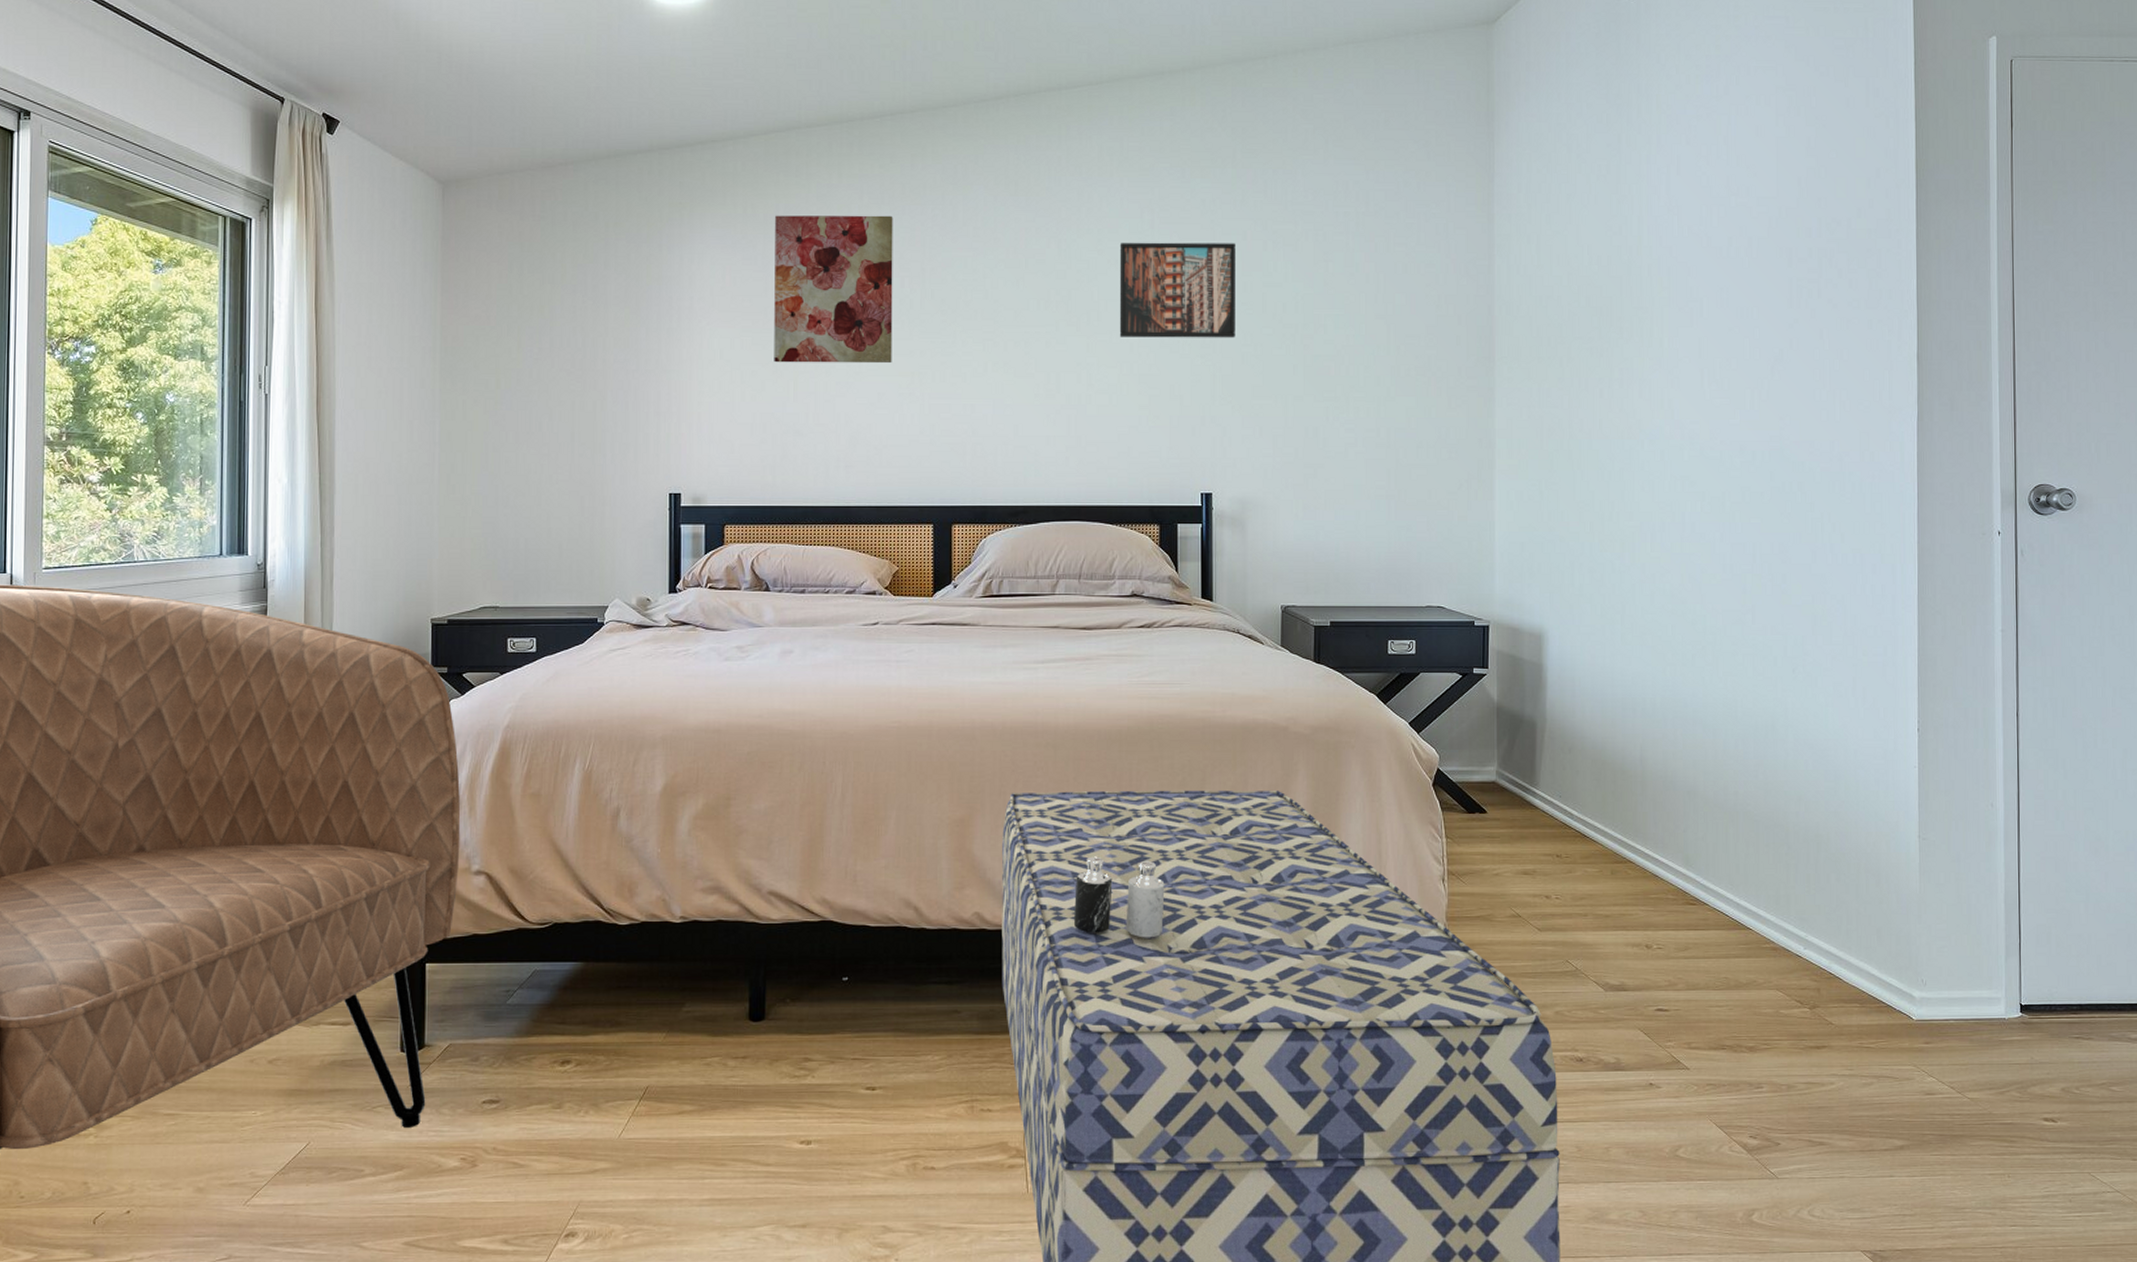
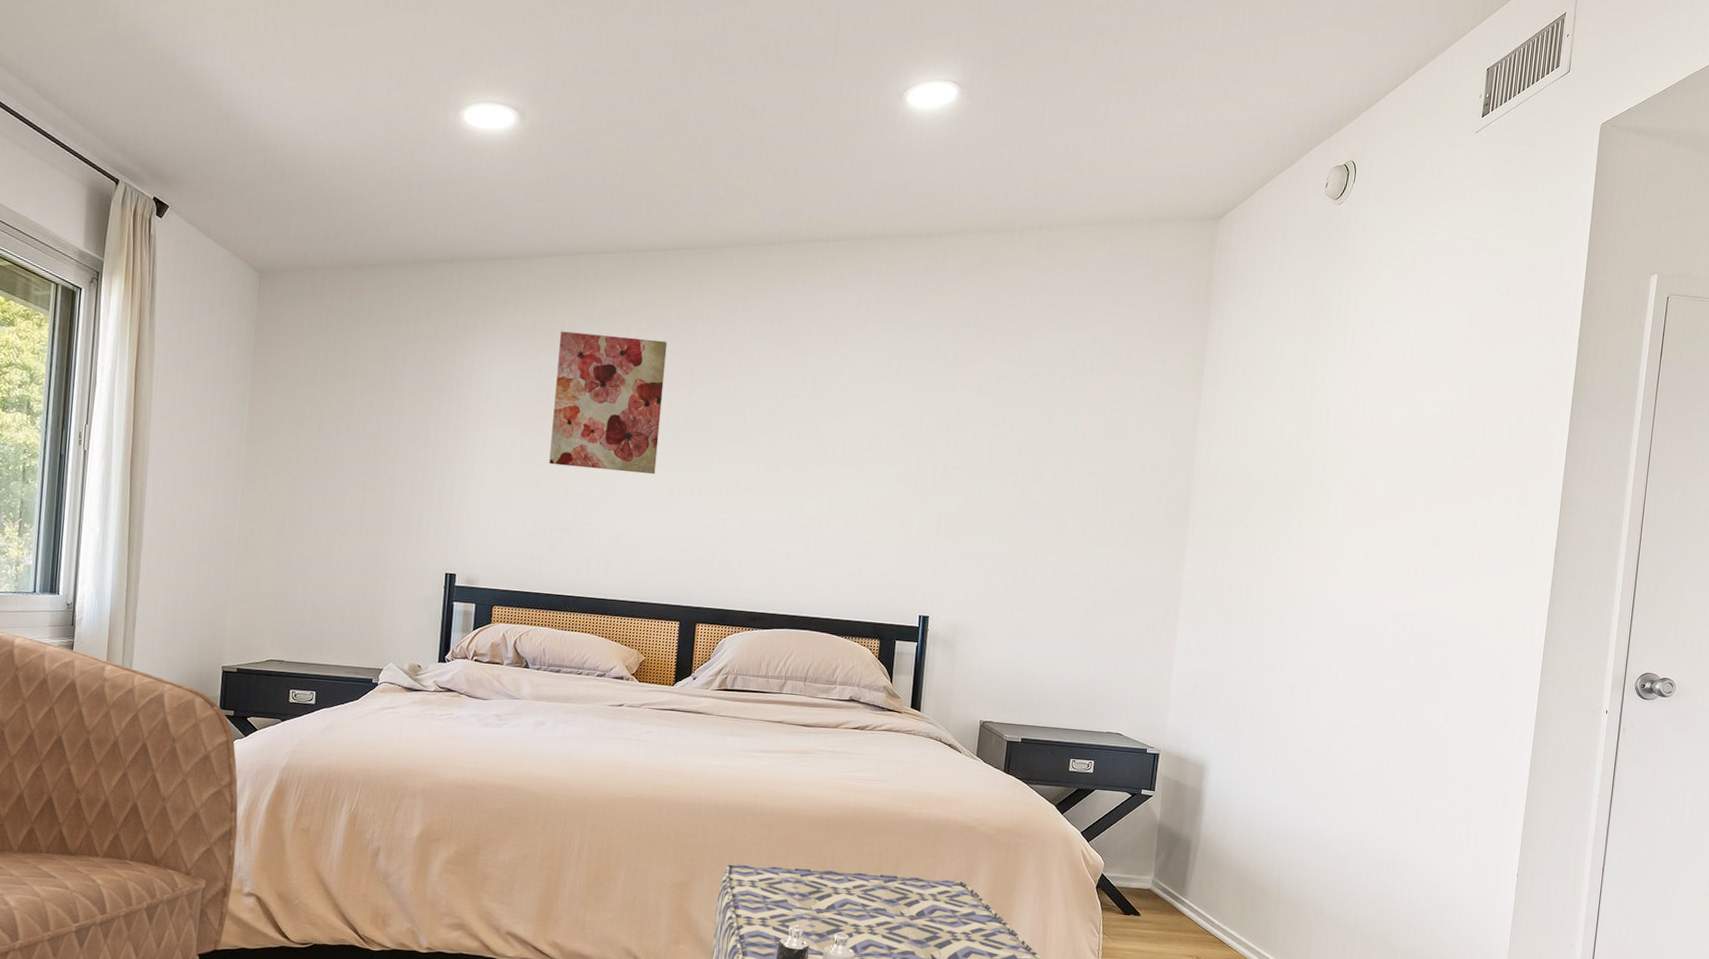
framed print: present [1119,242,1235,338] -> none [860,385,971,481]

